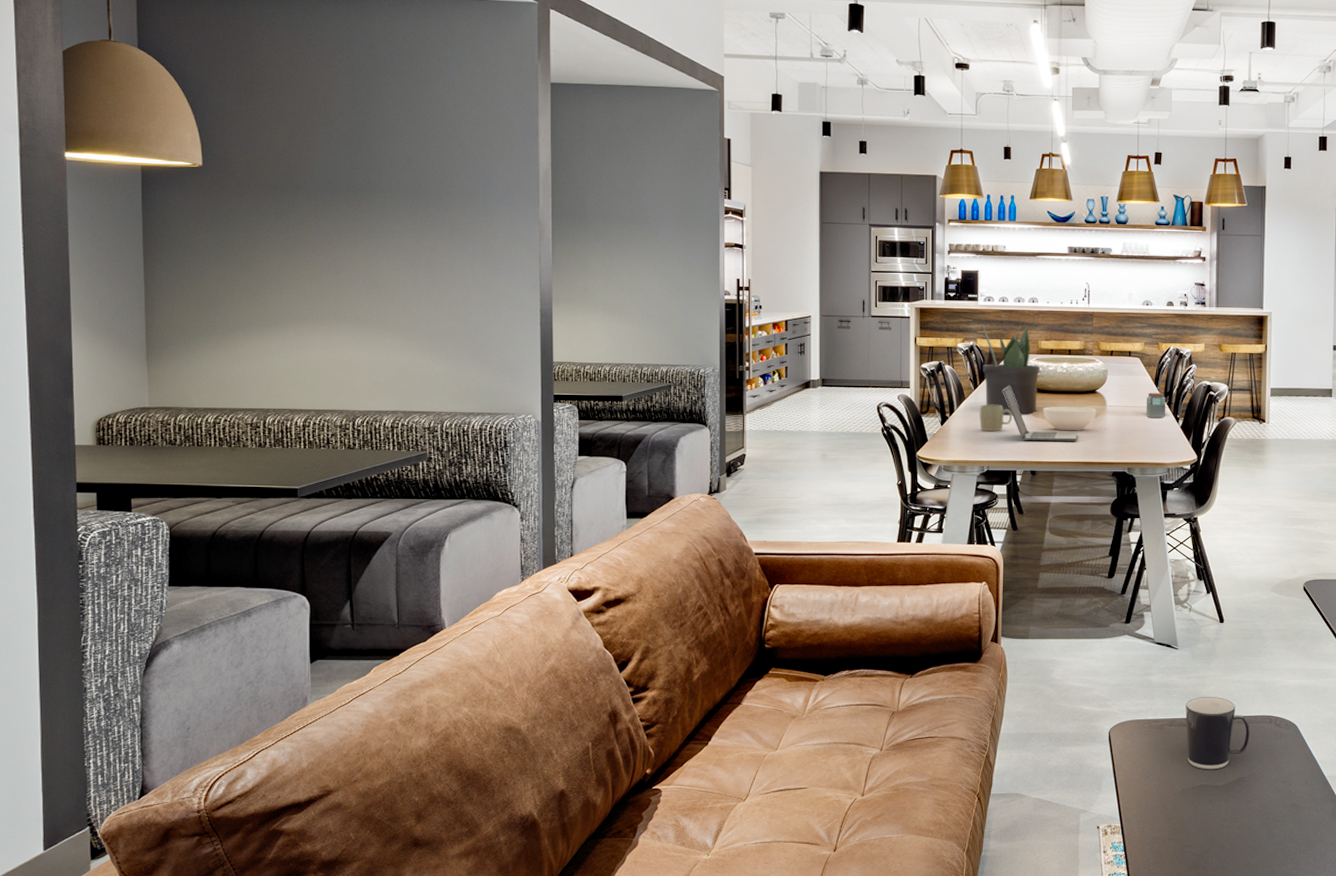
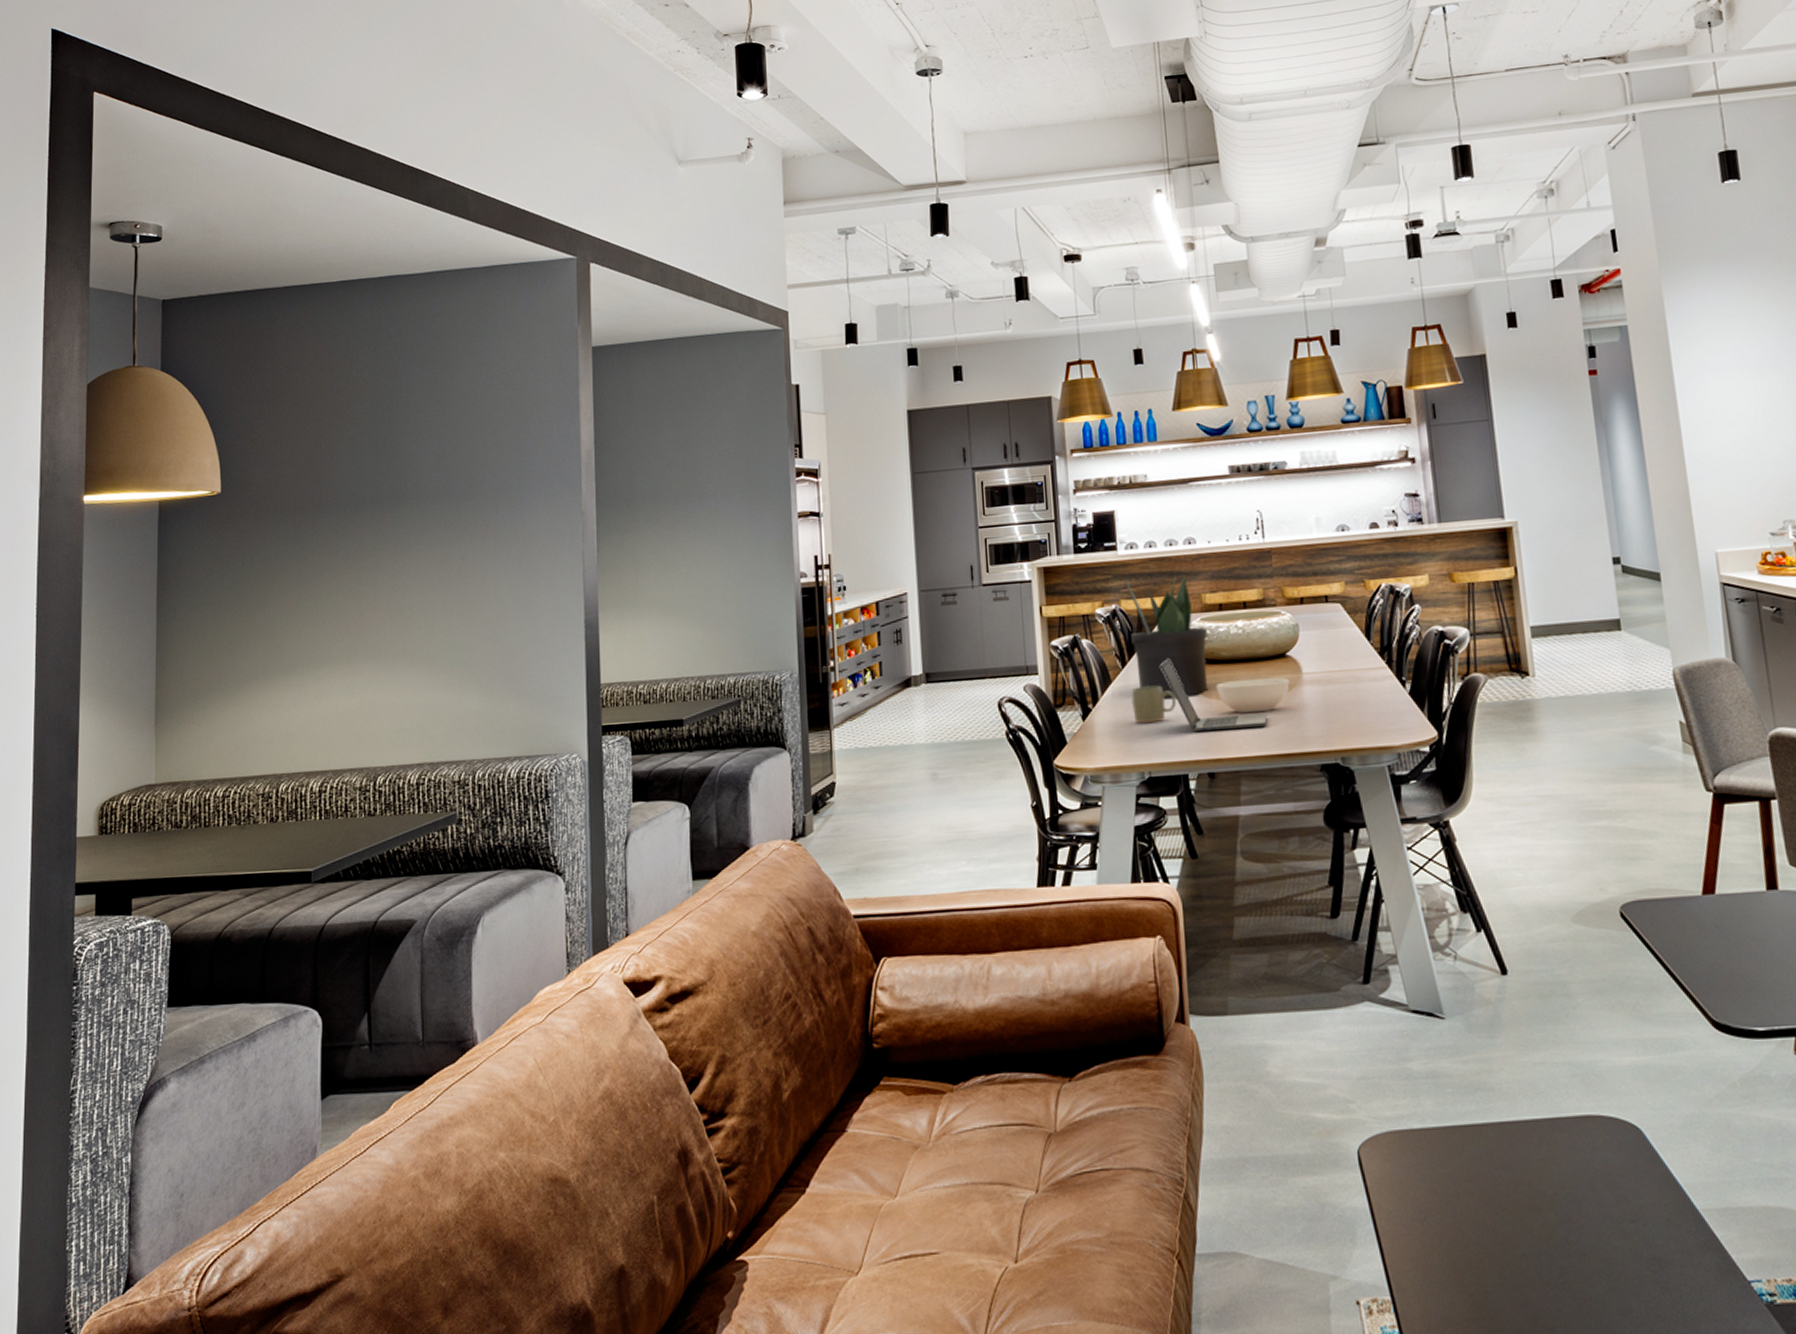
peanut butter: present [1146,392,1165,420] -> none [1356,647,1386,686]
mug: present [1185,696,1250,770] -> none [1466,1088,1571,1206]

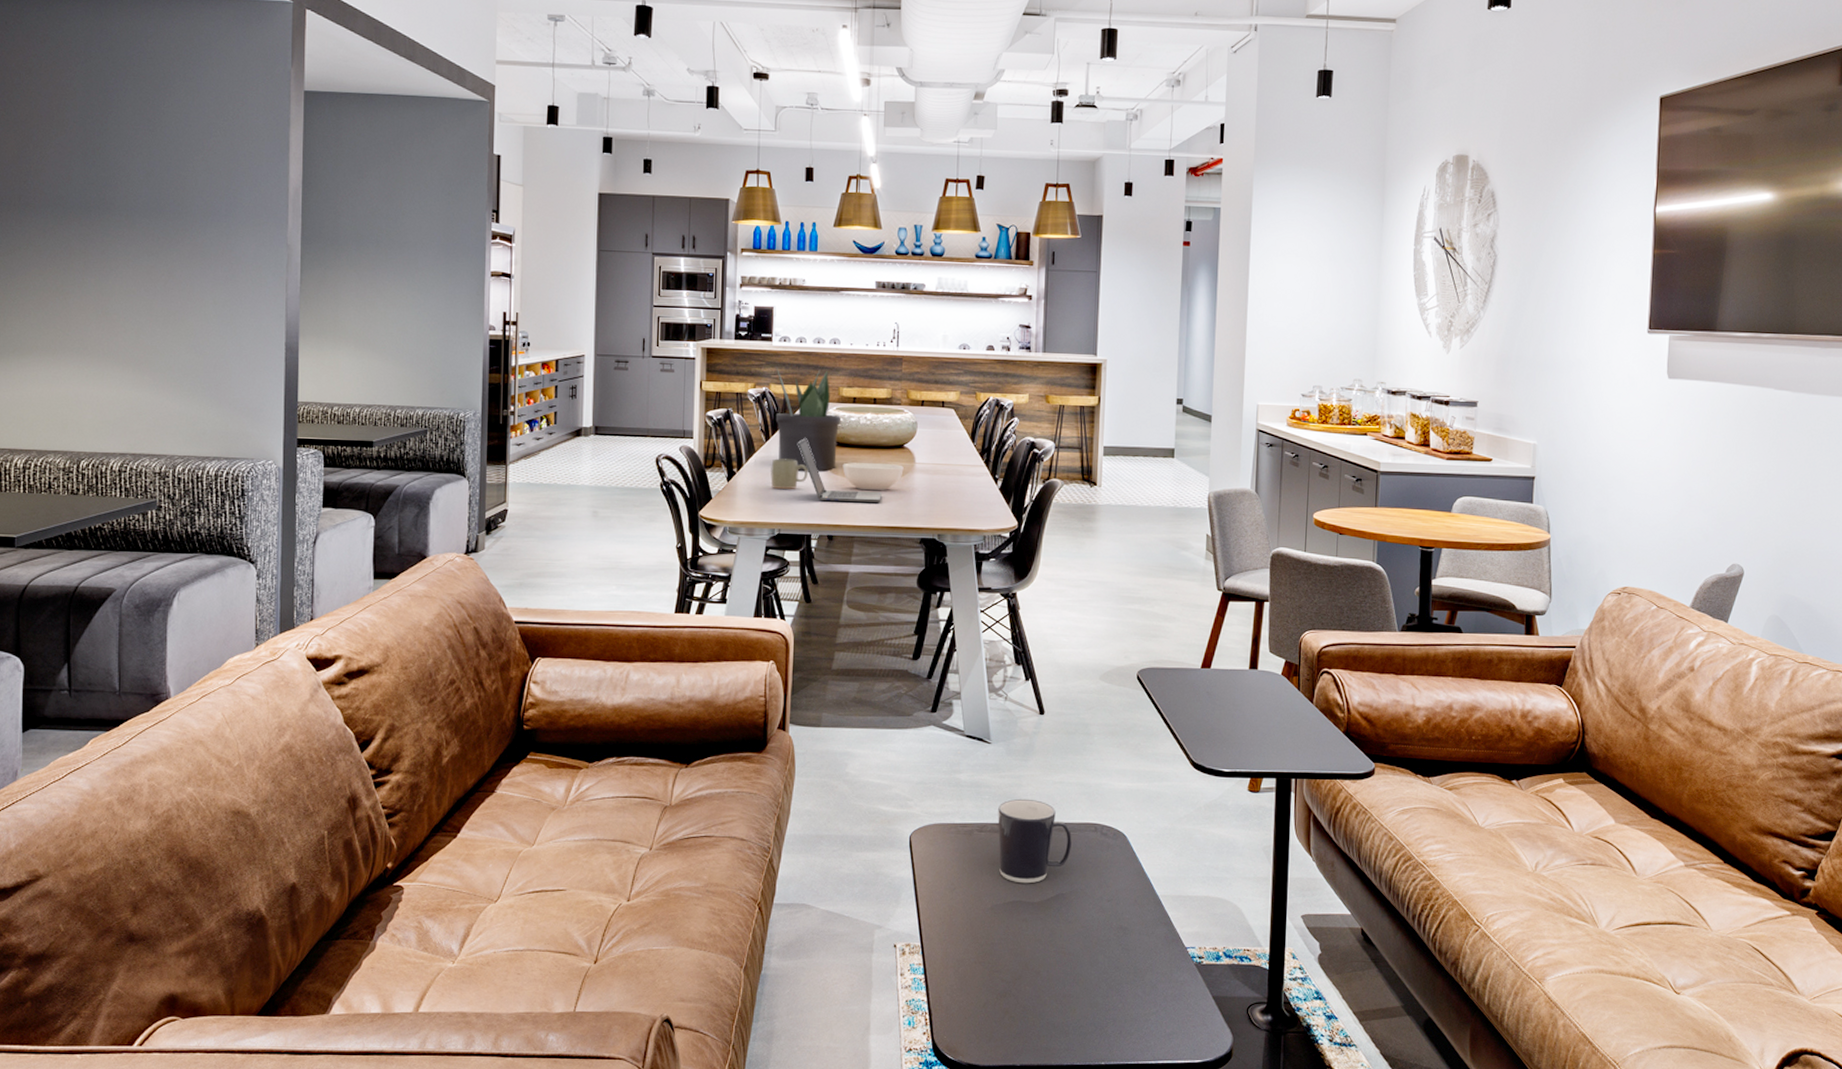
mug: none [1466,1088,1571,1206] -> present [997,798,1072,884]

